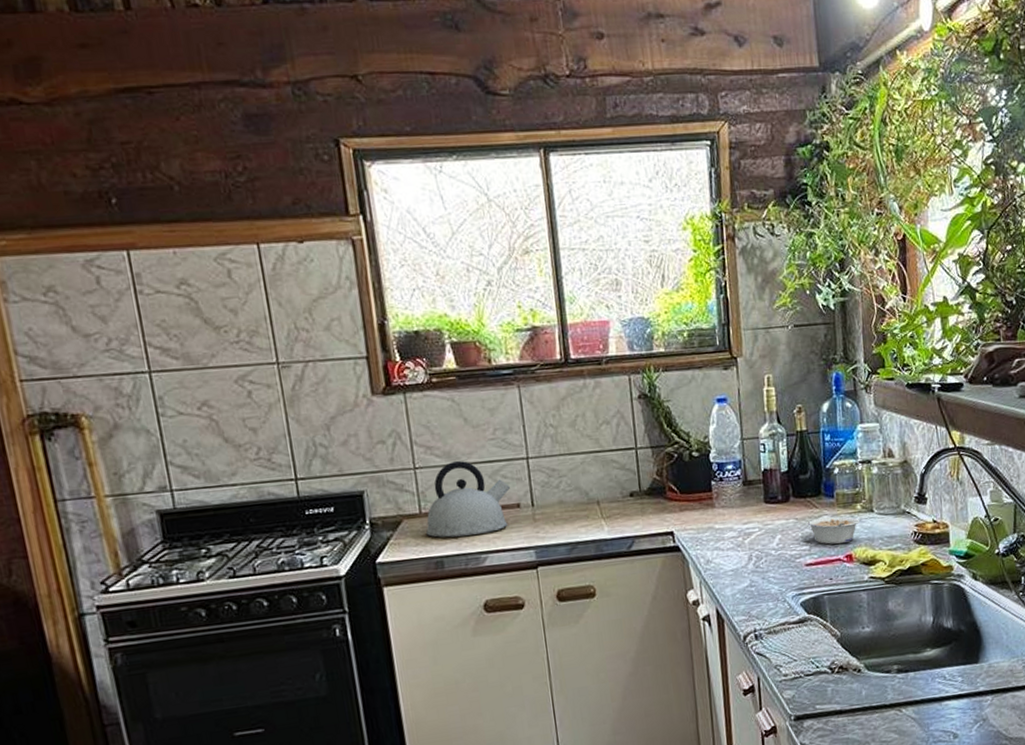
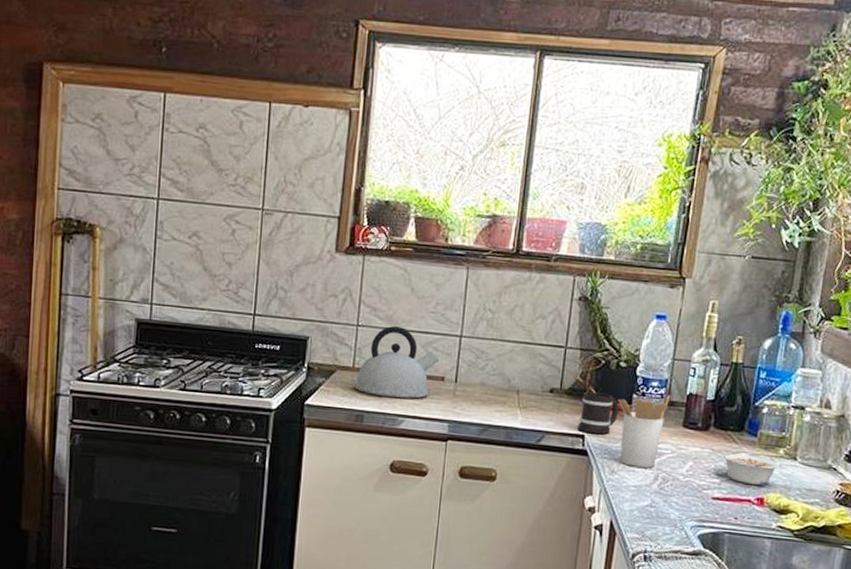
mug: none [663,486,701,529] -> present [577,391,619,435]
utensil holder: none [698,474,748,552] -> present [618,395,671,468]

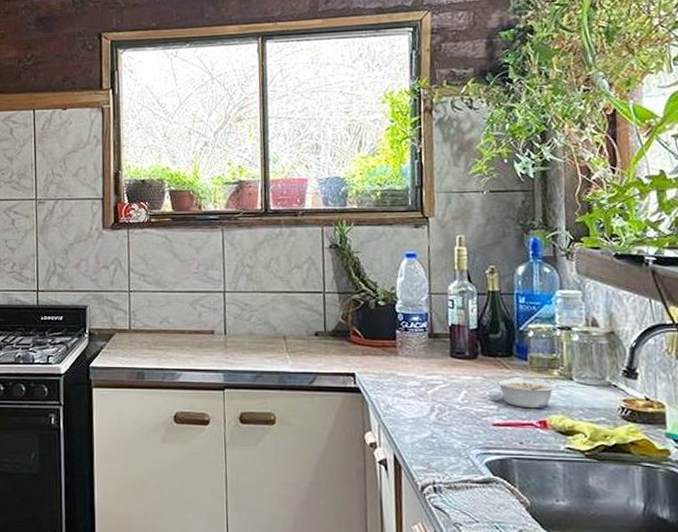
kettle: present [353,325,439,399] -> none [132,288,207,353]
mug: present [577,391,619,435] -> none [347,332,384,372]
utensil holder: present [618,395,671,468] -> none [382,327,434,400]

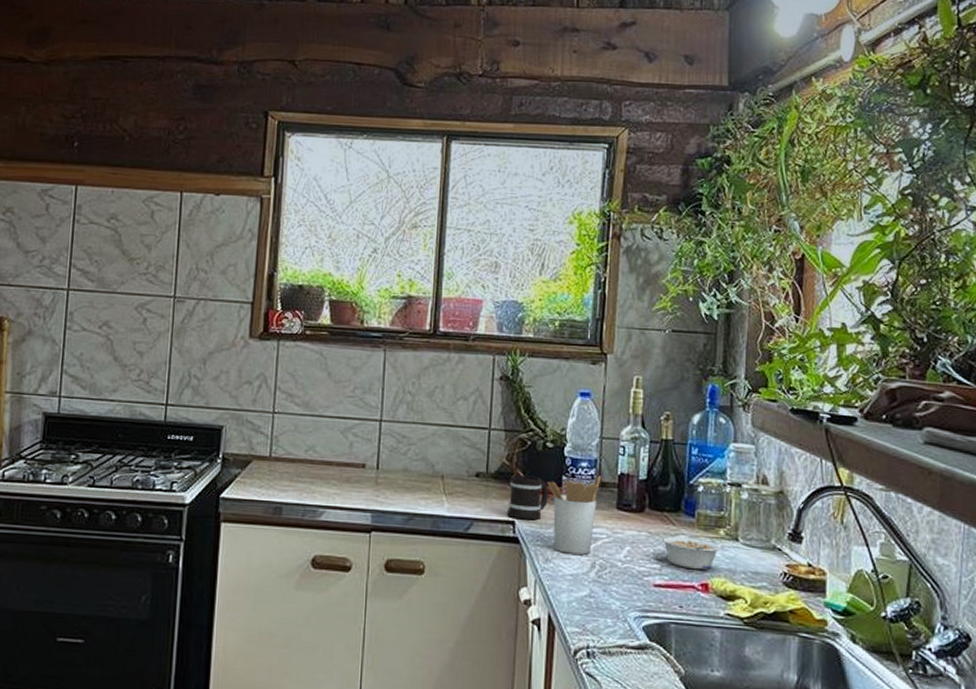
mug: none [347,332,384,372] -> present [507,474,548,520]
utensil holder: none [382,327,434,400] -> present [547,475,602,555]

